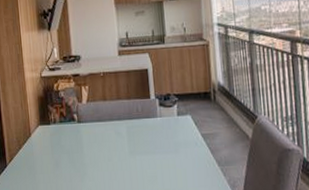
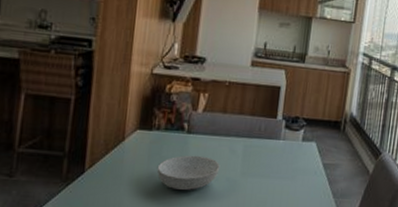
serving bowl: none [60,141,111,173] -> present [157,155,220,190]

